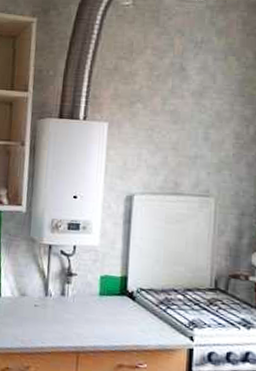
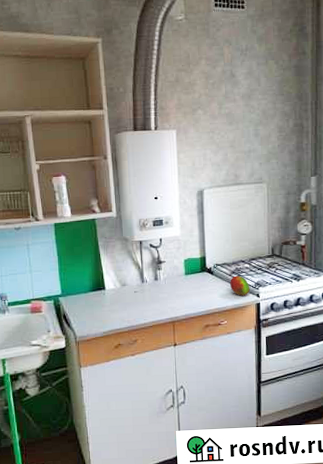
fruit: none [156,307,182,336] -> present [230,275,250,296]

